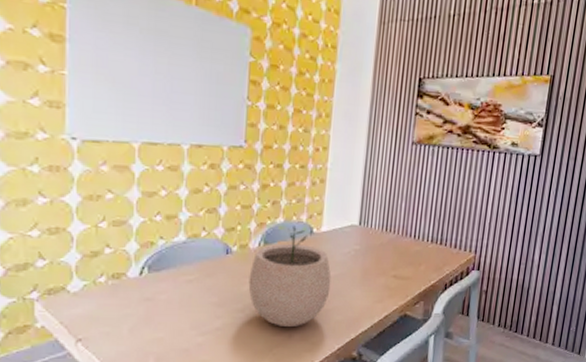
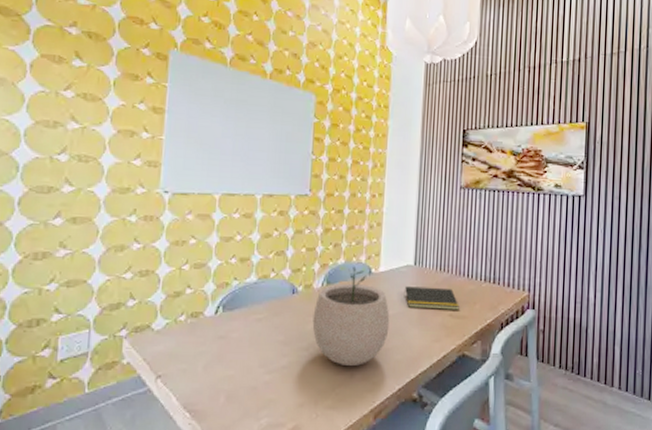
notepad: none [346,247,404,271] -> present [404,286,459,310]

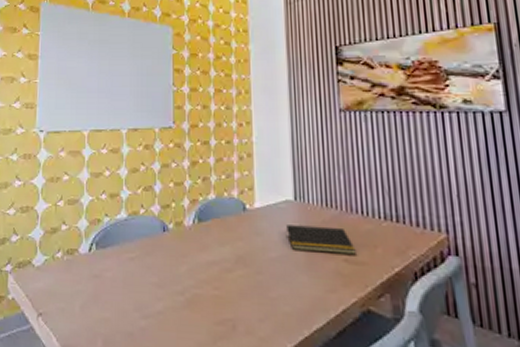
plant pot: present [312,266,390,366] -> none [186,202,273,316]

